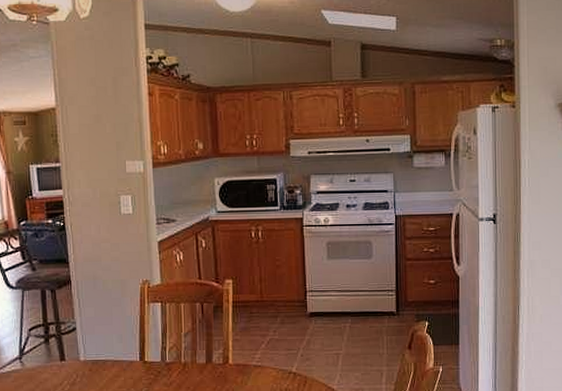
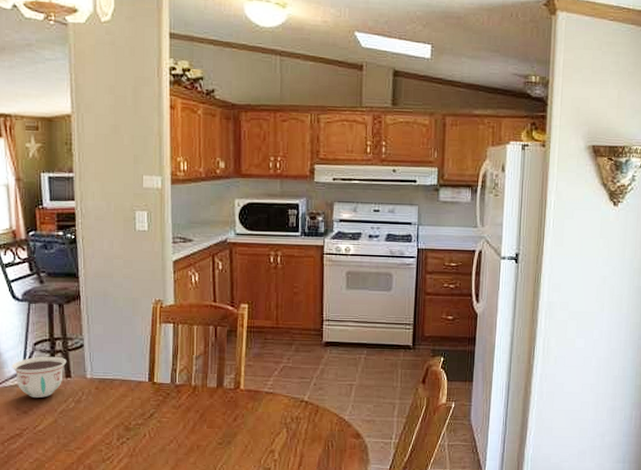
bowl: none [8,341,61,382] -> present [12,356,67,398]

